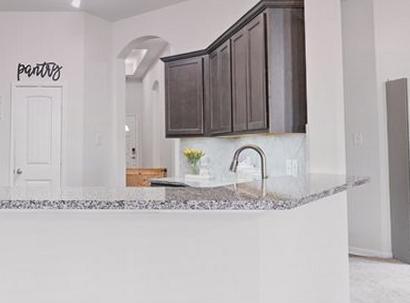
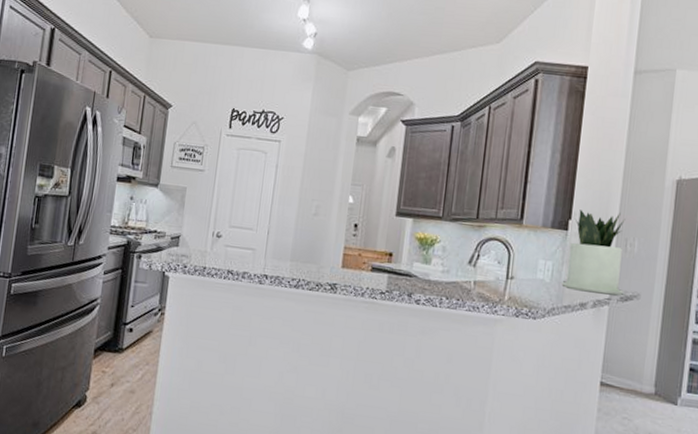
planter: none [306,114,358,181] -> present [560,210,626,296]

